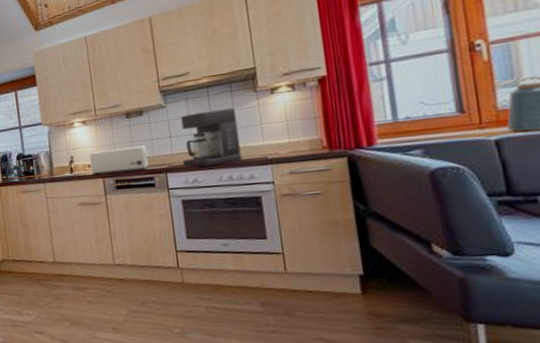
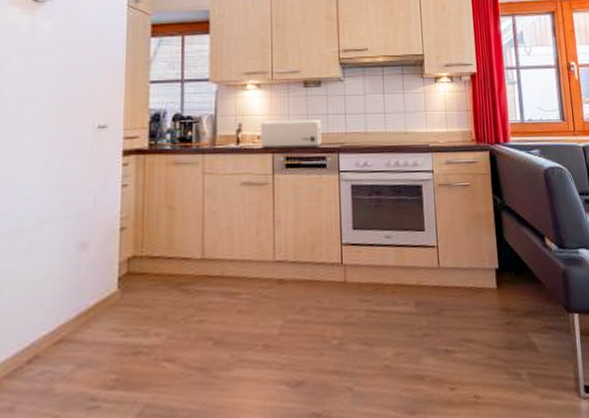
coffee maker: present [180,108,243,167] -> none [355,91,408,150]

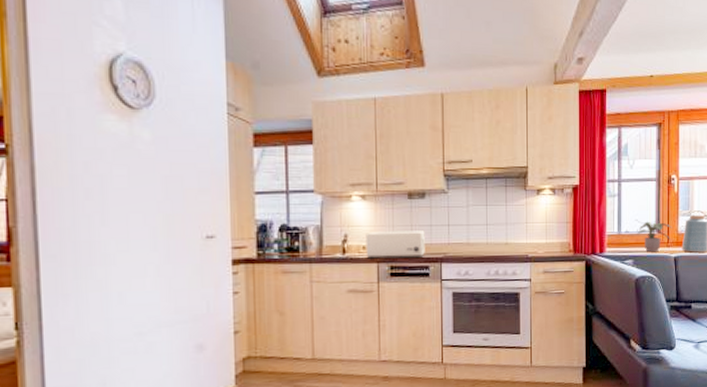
potted plant: none [541,109,578,142] -> present [637,221,673,253]

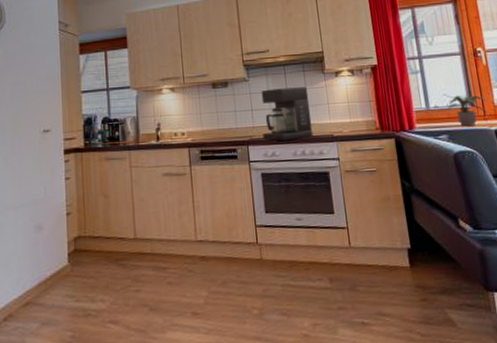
toaster: present [365,230,426,259] -> none [176,116,232,145]
coffee maker: none [458,203,508,260] -> present [261,87,313,142]

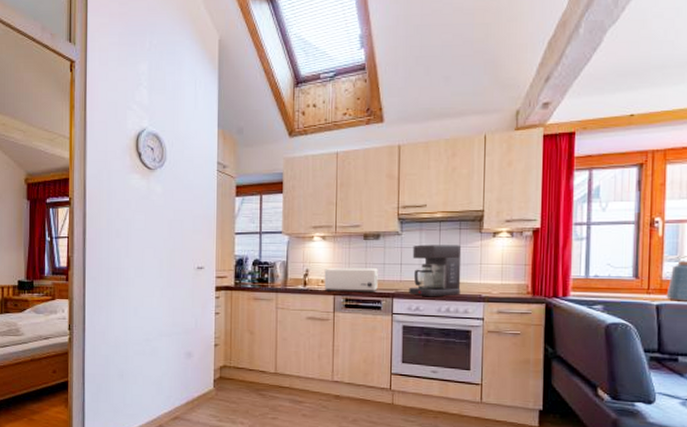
toaster: none [176,116,232,145] -> present [324,267,379,292]
potted plant: present [447,95,488,126] -> none [609,266,655,299]

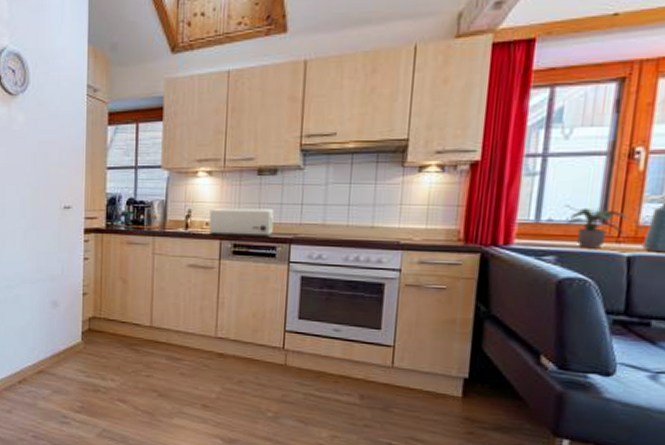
coffee maker: present [409,244,462,297] -> none [310,181,378,244]
potted plant: none [609,266,655,299] -> present [566,207,630,249]

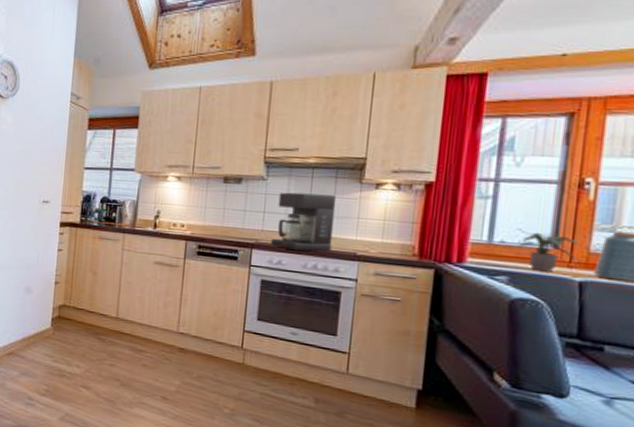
toaster: present [209,208,275,237] -> none [175,210,238,241]
coffee maker: none [310,181,378,244] -> present [271,192,337,252]

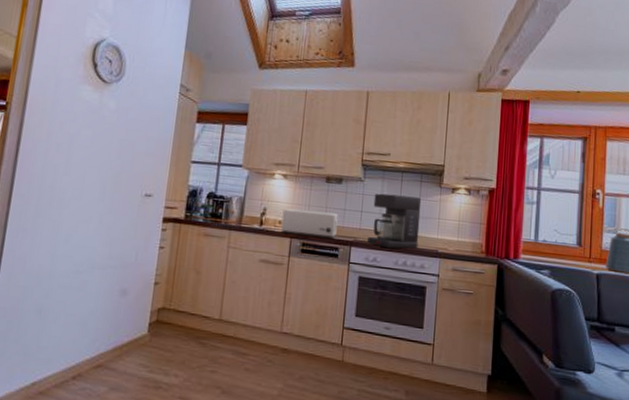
toaster: none [175,210,238,241] -> present [281,208,339,239]
potted plant: present [518,232,581,272] -> none [555,233,596,266]

